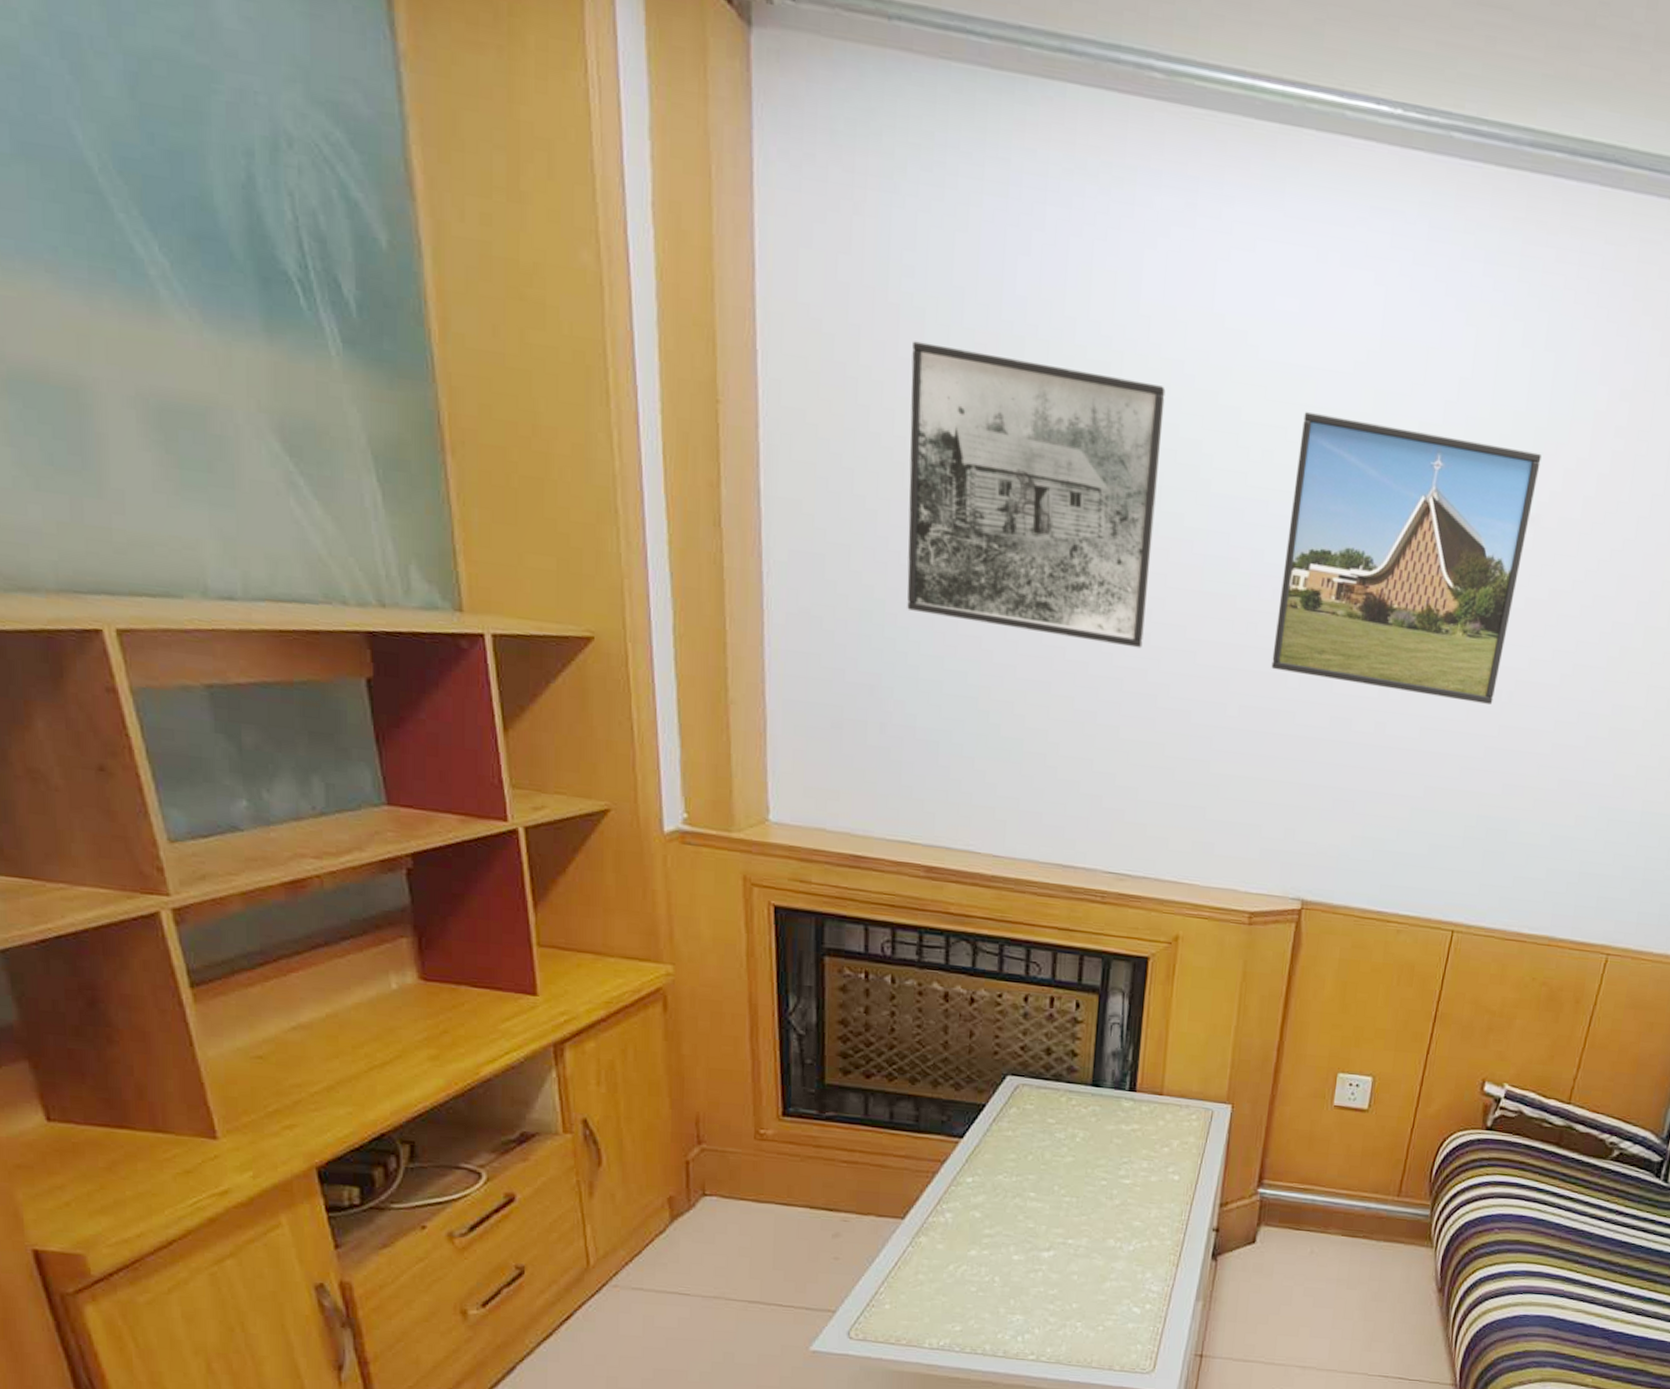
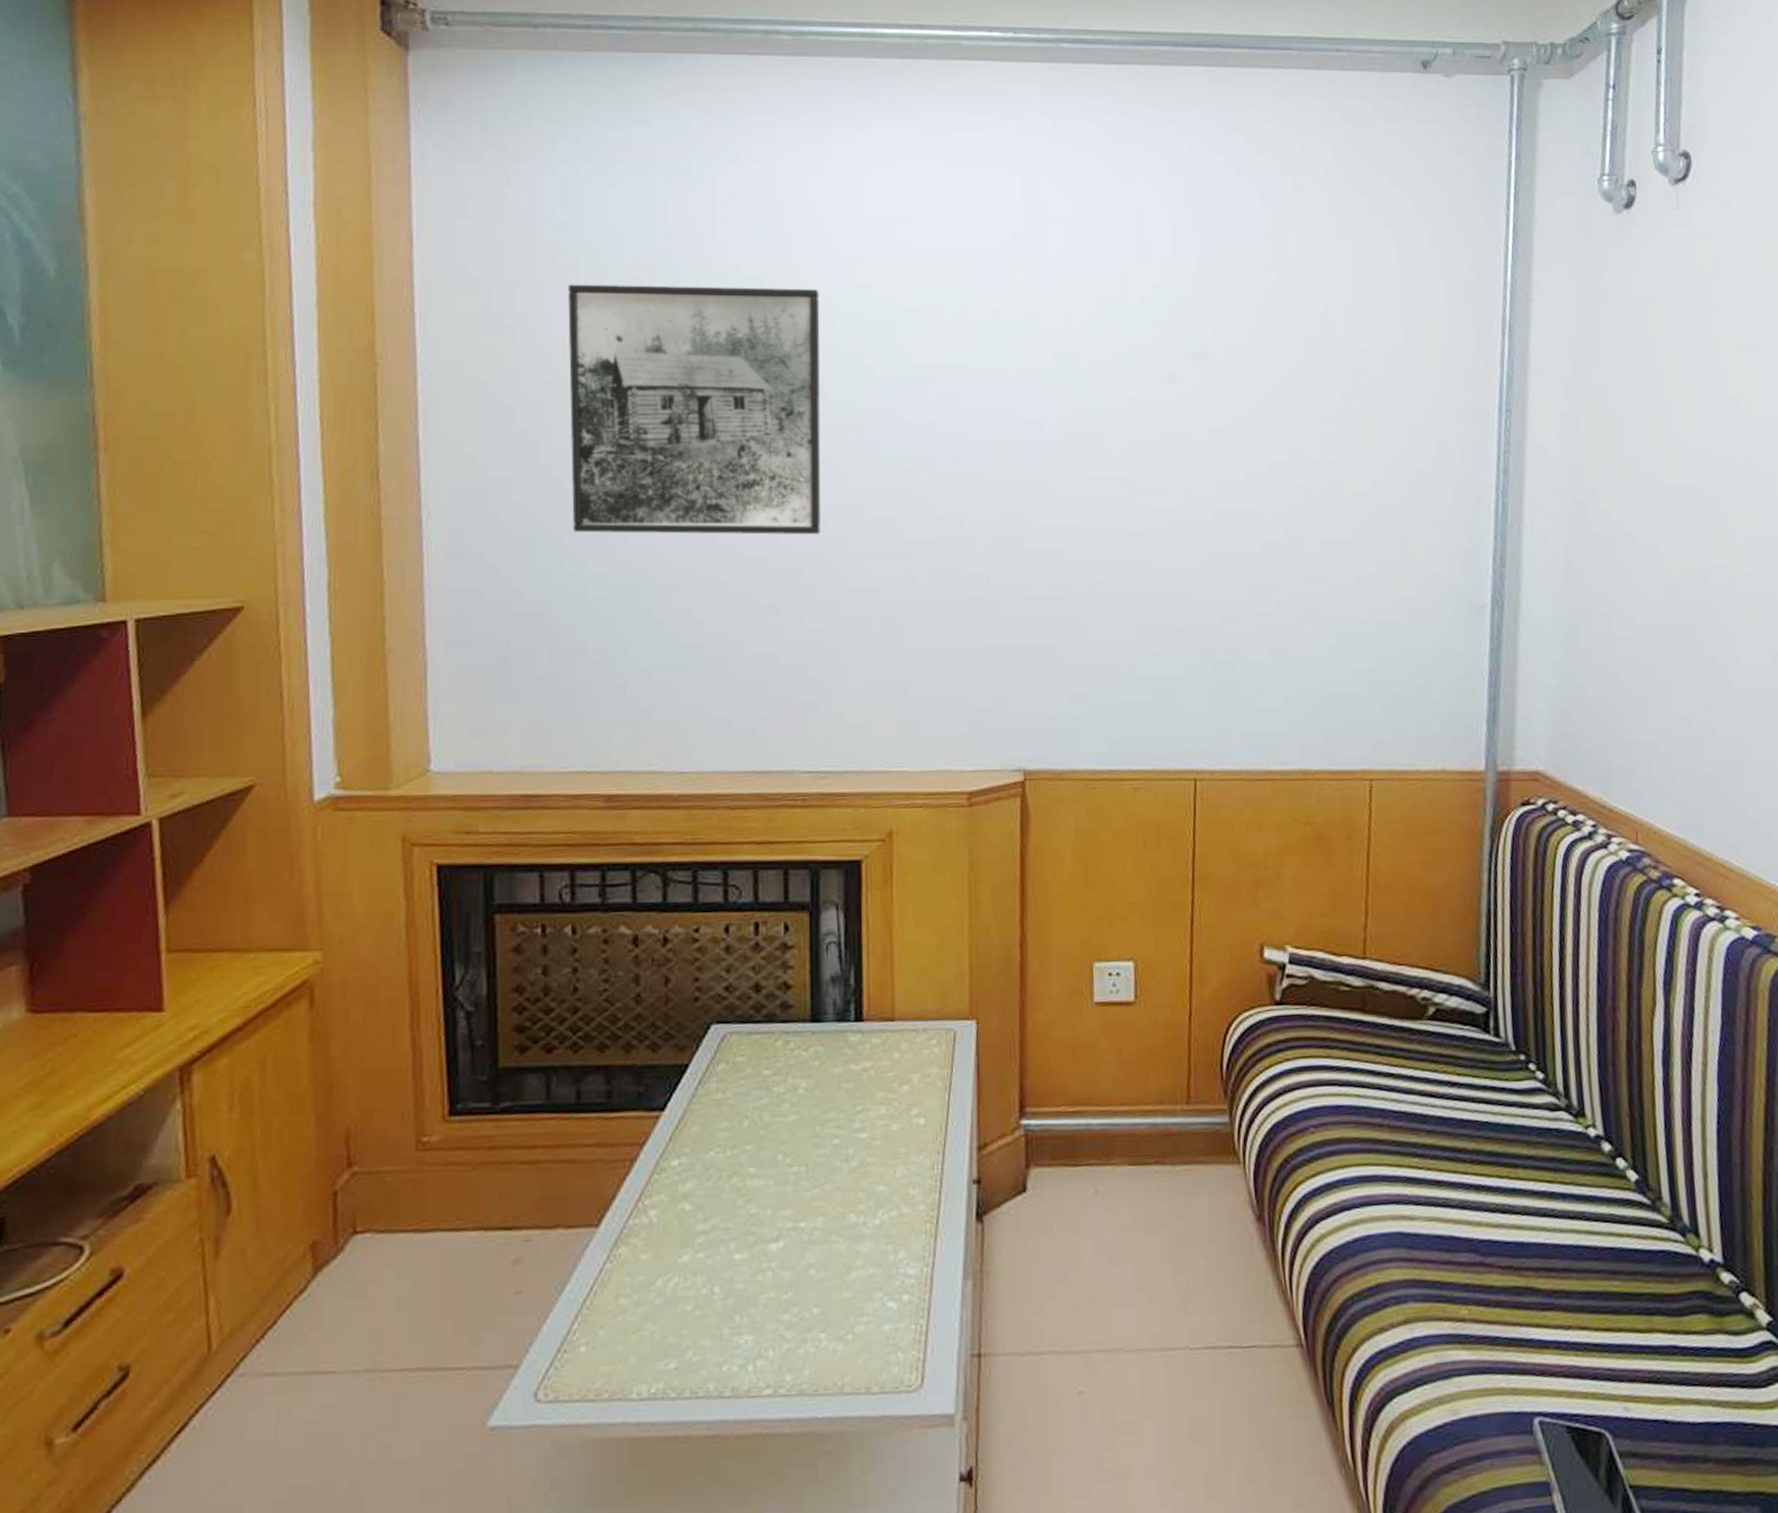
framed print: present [1271,412,1542,704] -> none [957,292,1198,538]

